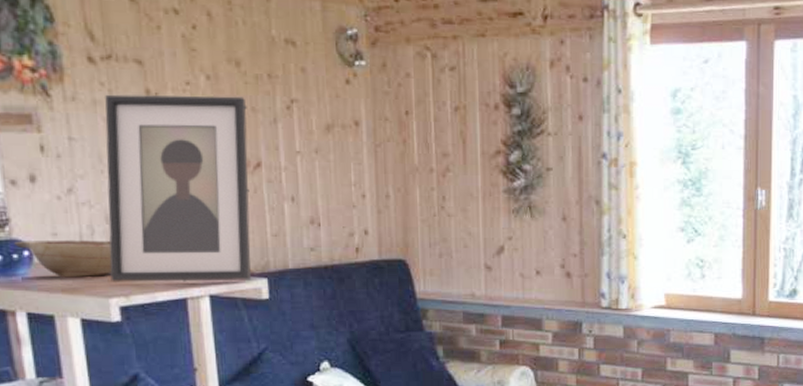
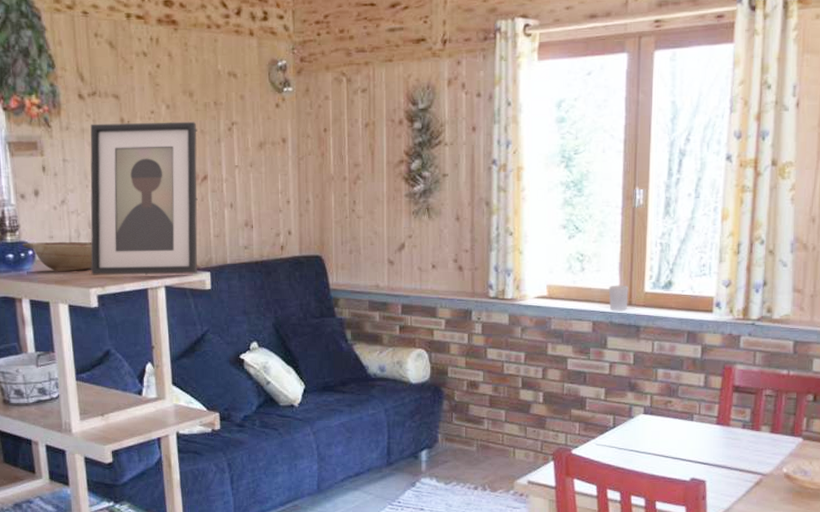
candle holder: none [730,293,752,322] -> present [608,285,629,312]

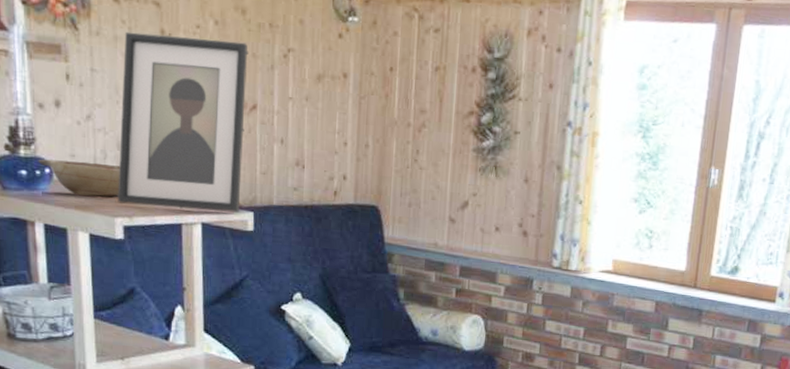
candle holder: present [608,285,629,312] -> none [674,265,695,294]

